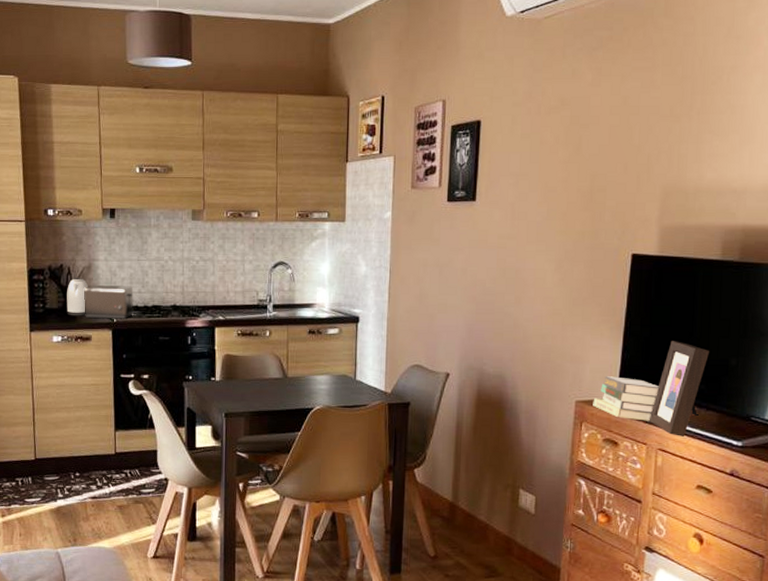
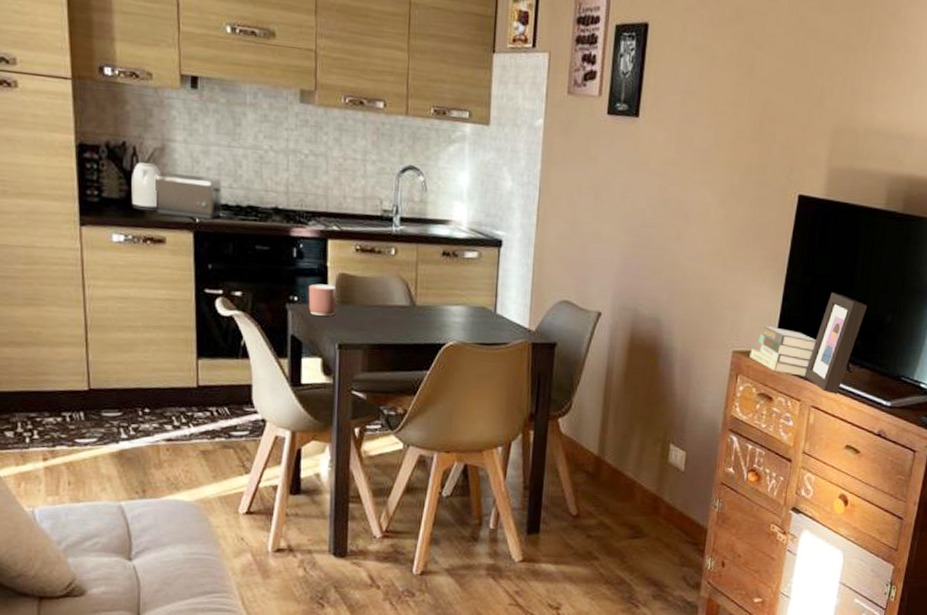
mug: none [200,364,223,390] -> present [308,283,337,316]

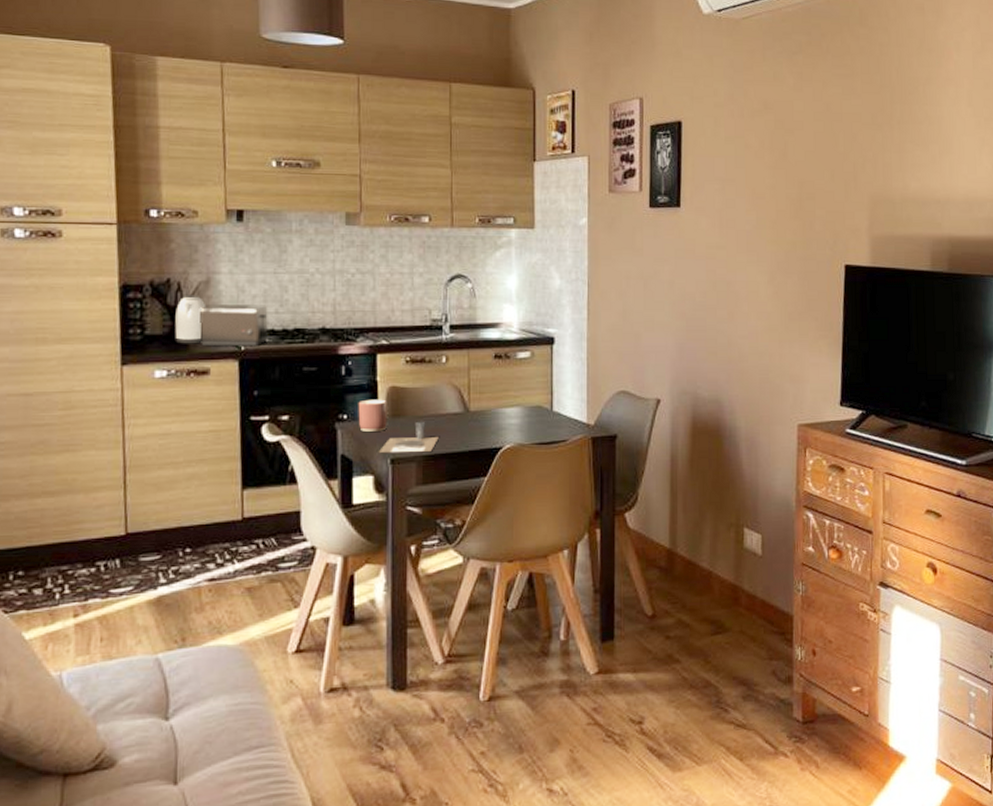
place setting: none [326,311,385,342] -> present [378,422,439,454]
books: present [749,326,816,377] -> none [816,396,881,443]
picture frame: present [804,292,867,395] -> none [873,356,927,459]

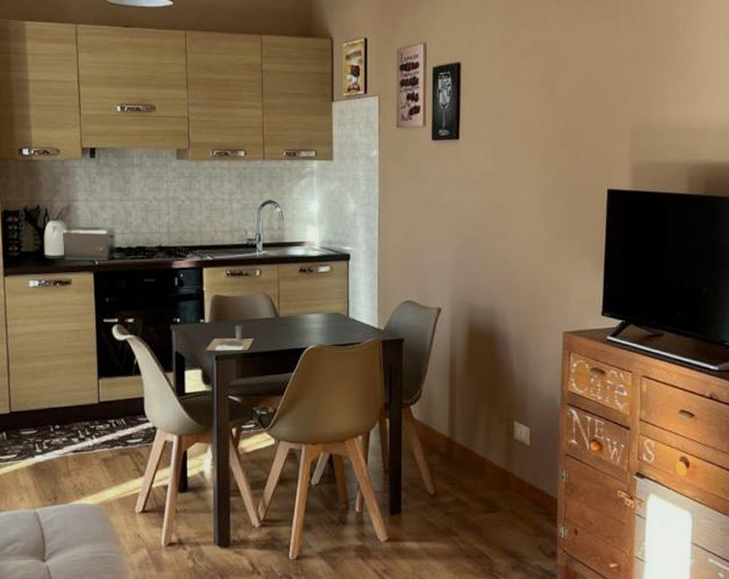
mug: present [358,399,387,432] -> none [188,306,212,333]

